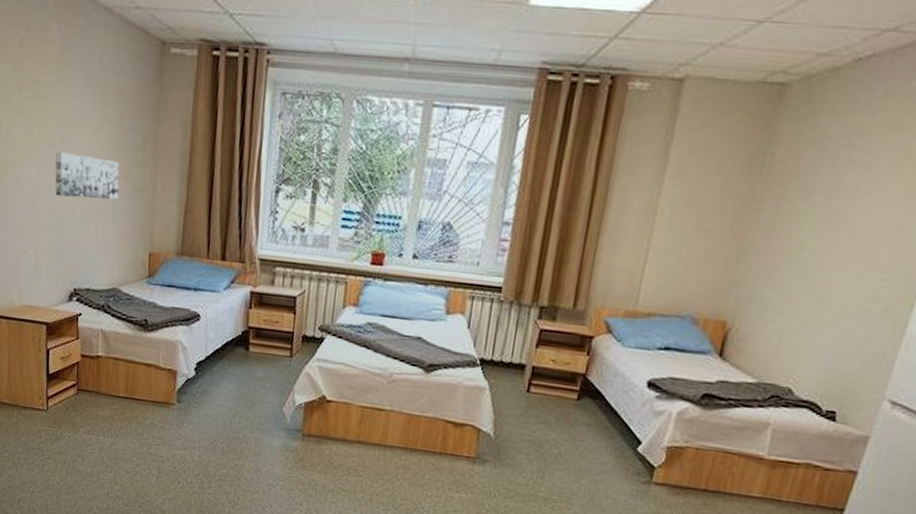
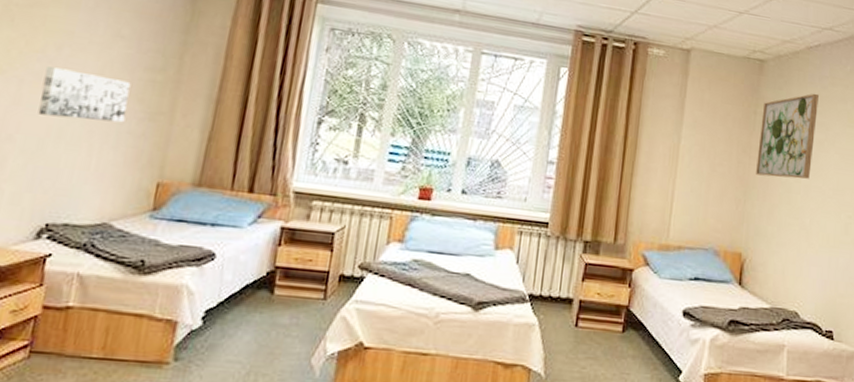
wall art: none [756,122,862,234] -> present [756,93,819,179]

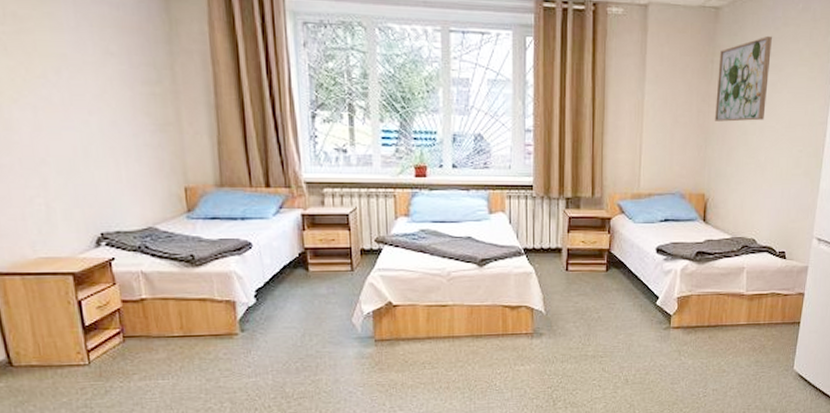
wall art: present [38,67,131,123] -> none [53,91,139,138]

